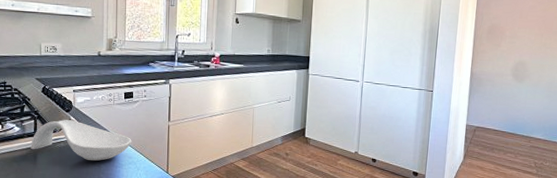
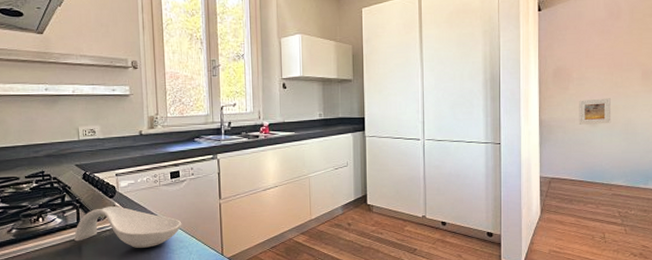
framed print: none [507,57,538,81] -> present [579,98,612,125]

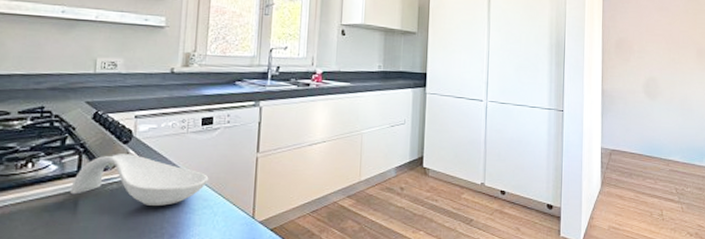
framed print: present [579,98,612,125] -> none [639,72,669,99]

